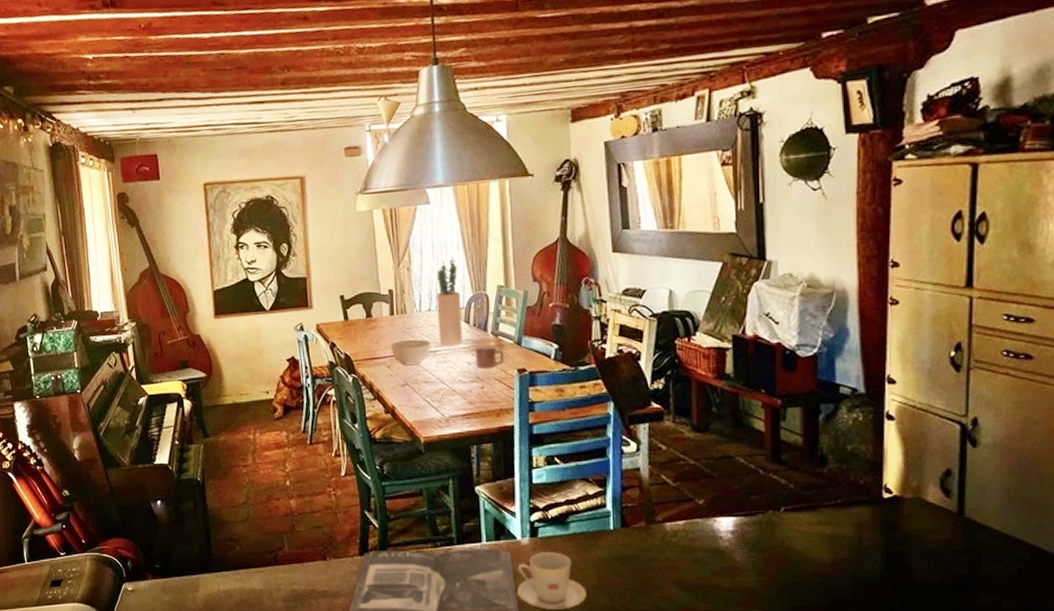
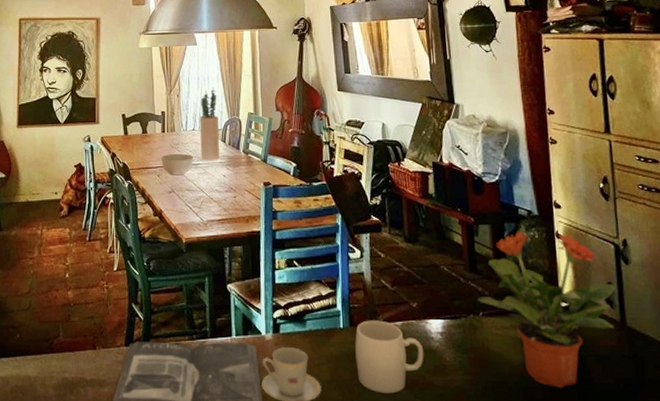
mug: present [474,344,504,370] -> none [229,161,253,182]
mug: none [627,520,710,597] -> present [355,320,424,394]
potted plant: none [779,413,956,587] -> present [477,231,616,388]

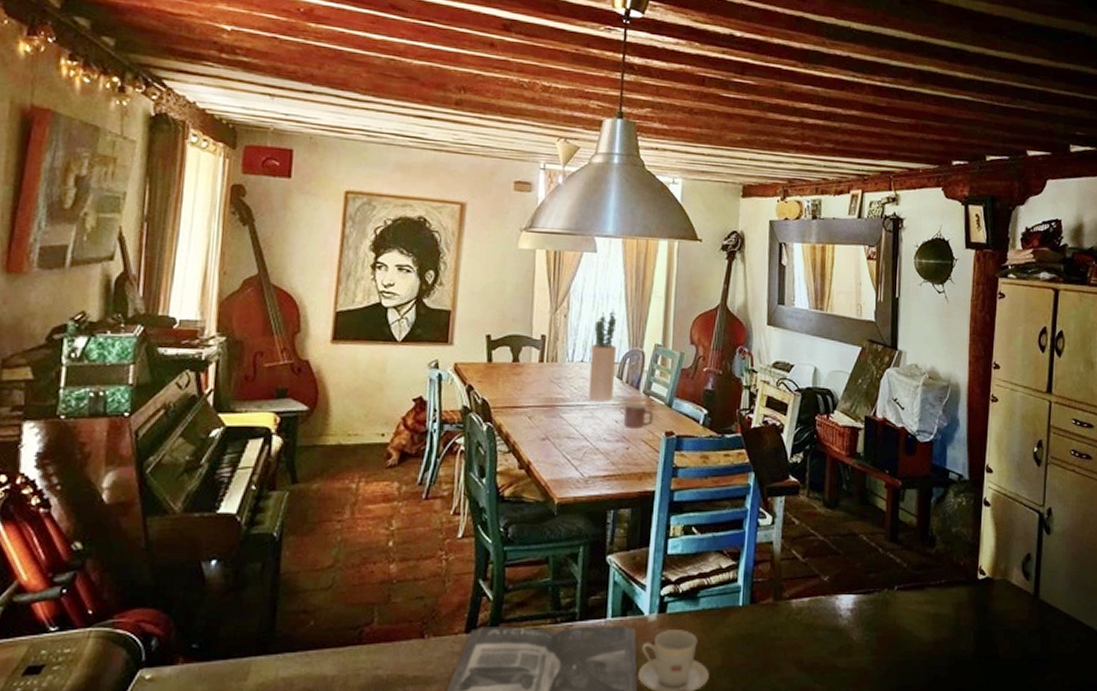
bowl: present [162,153,194,176] -> none [535,390,579,419]
mug: none [229,161,253,182] -> present [623,403,653,430]
mug: present [355,320,424,394] -> none [752,596,830,679]
potted plant: present [477,231,616,388] -> none [894,497,1034,666]

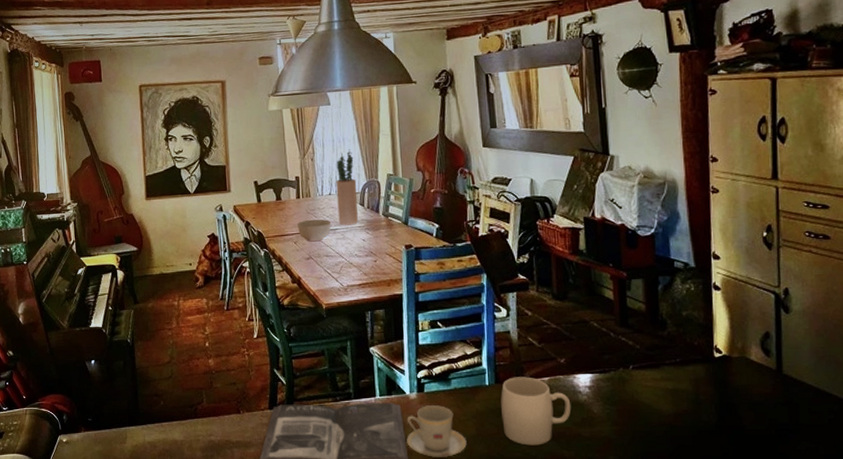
bowl: none [535,390,579,419] -> present [298,219,331,242]
mug: present [623,403,653,430] -> none [368,224,394,246]
mug: none [752,596,830,679] -> present [500,376,572,446]

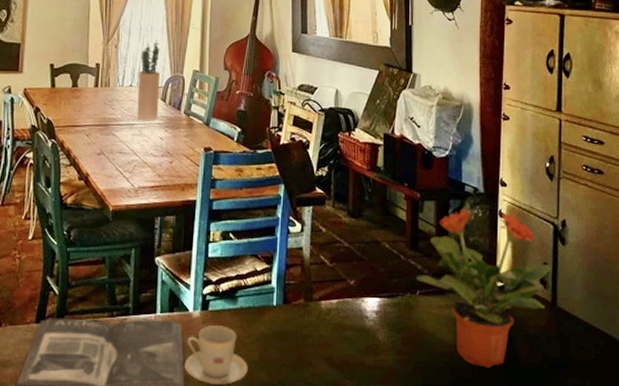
bowl: present [298,219,331,242] -> none [92,111,129,136]
mug: present [500,376,572,446] -> none [286,297,357,374]
potted plant: none [628,284,774,435] -> present [416,208,551,368]

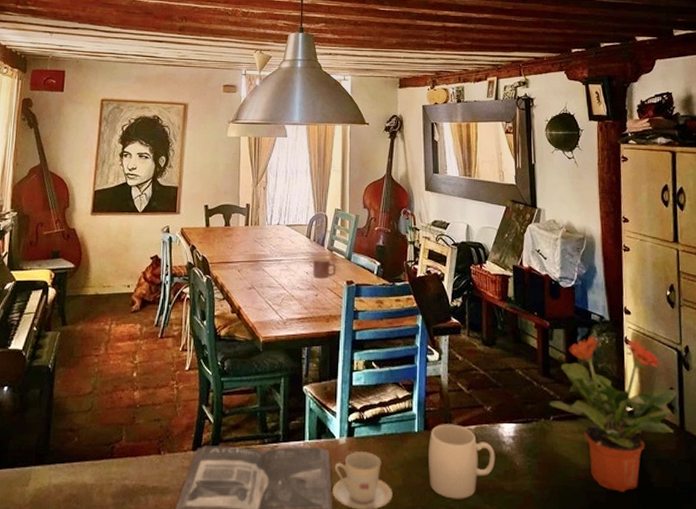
vase: present [137,40,161,122] -> none [284,181,305,257]
mug: none [167,122,193,146] -> present [312,258,336,280]
mug: none [286,297,357,374] -> present [428,424,495,499]

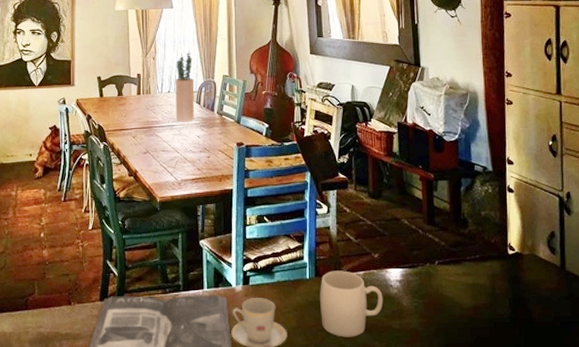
vase: none [284,181,305,257] -> present [175,50,195,122]
mug: present [312,258,336,280] -> none [203,122,226,143]
potted plant: present [549,336,677,492] -> none [434,186,558,327]

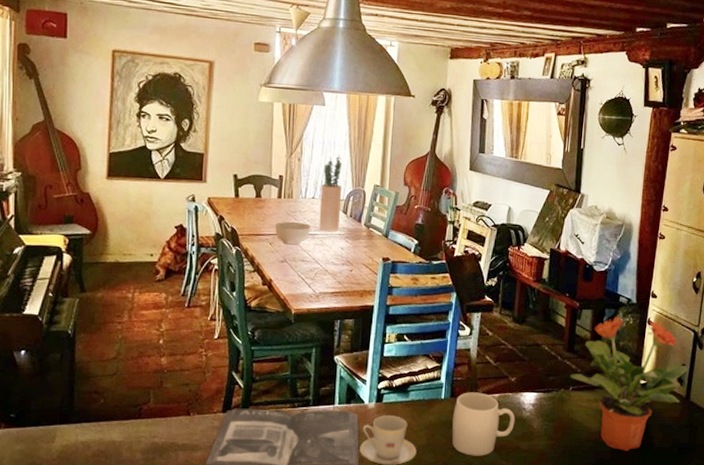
bowl: none [137,115,169,137] -> present [275,221,311,245]
potted plant: none [434,186,558,327] -> present [570,317,688,451]

